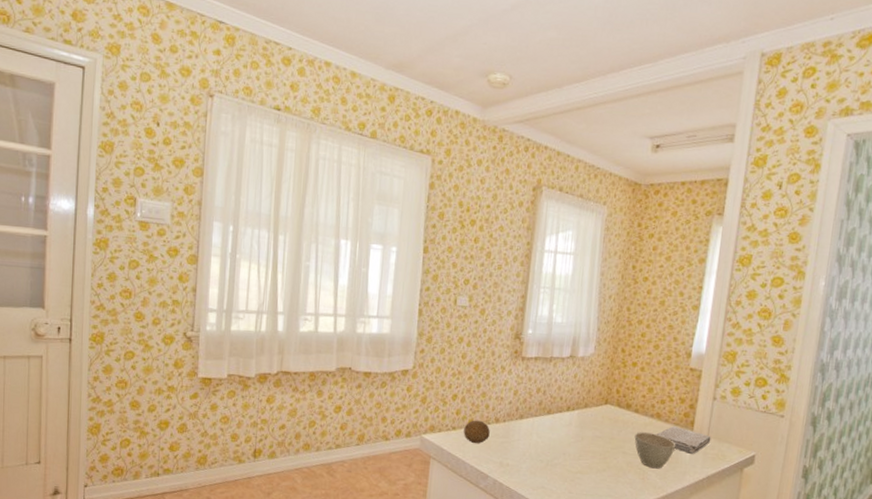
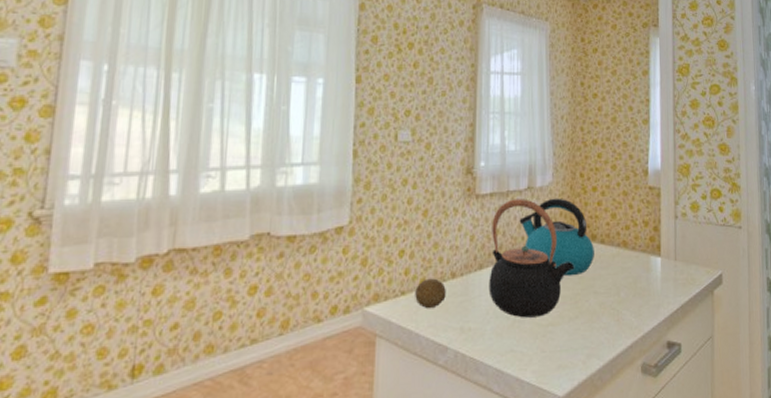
teapot: none [526,364,608,465] -> present [489,199,575,318]
kettle: none [559,367,628,436] -> present [519,198,594,277]
cup: present [634,432,676,469] -> none [603,265,646,306]
washcloth: present [656,426,711,454] -> none [625,253,679,283]

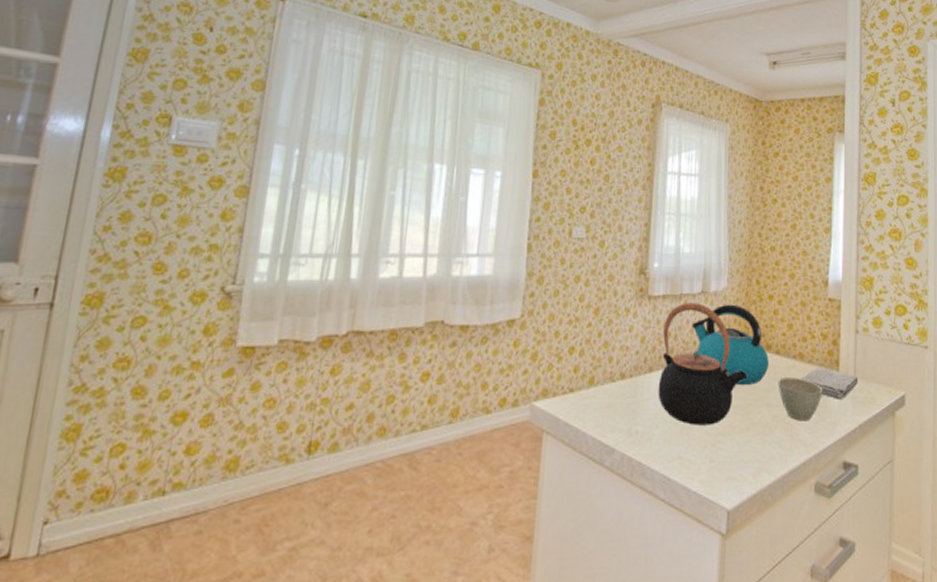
fruit: present [415,278,446,309] -> none [583,377,615,409]
cup: none [603,265,646,306] -> present [778,377,823,421]
washcloth: none [625,253,679,283] -> present [801,368,858,399]

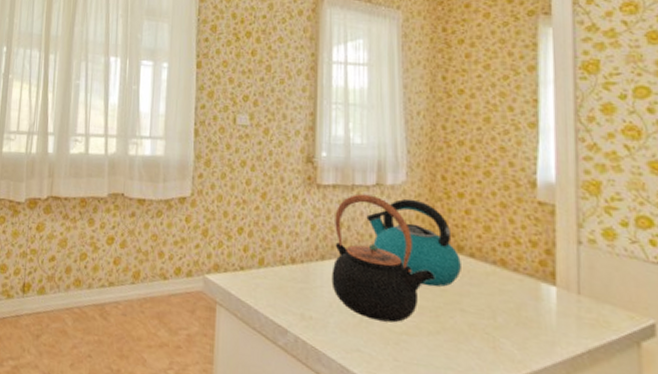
cup: present [778,377,823,421] -> none [474,283,535,336]
washcloth: present [801,368,858,399] -> none [503,277,584,318]

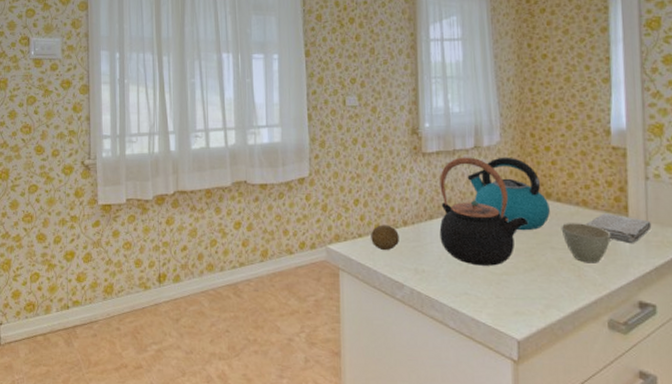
fruit: none [254,259,285,289] -> present [371,225,399,251]
cup: none [474,283,535,336] -> present [561,223,612,263]
washcloth: none [503,277,584,318] -> present [585,214,652,243]

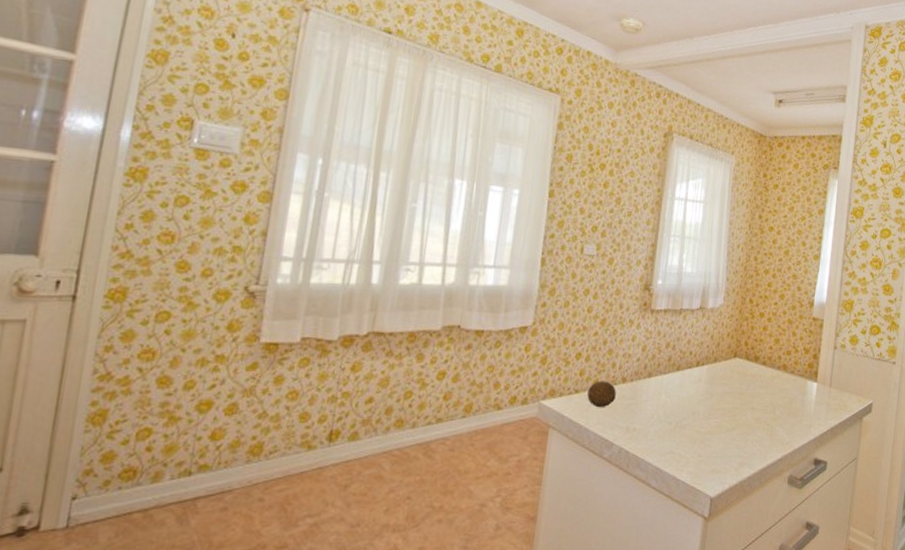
teapot: present [439,157,529,266] -> none [655,317,737,425]
kettle: present [467,157,550,231] -> none [689,319,756,392]
cup: present [561,223,612,263] -> none [762,385,802,424]
washcloth: present [585,214,652,243] -> none [783,378,833,406]

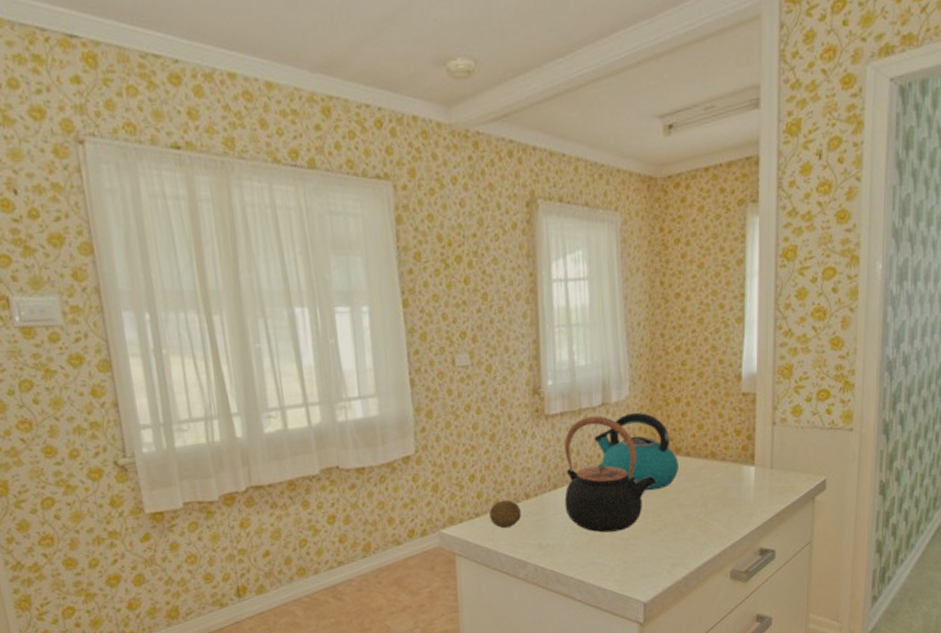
teapot: none [655,317,737,425] -> present [564,415,657,533]
kettle: none [689,319,756,392] -> present [594,412,679,491]

